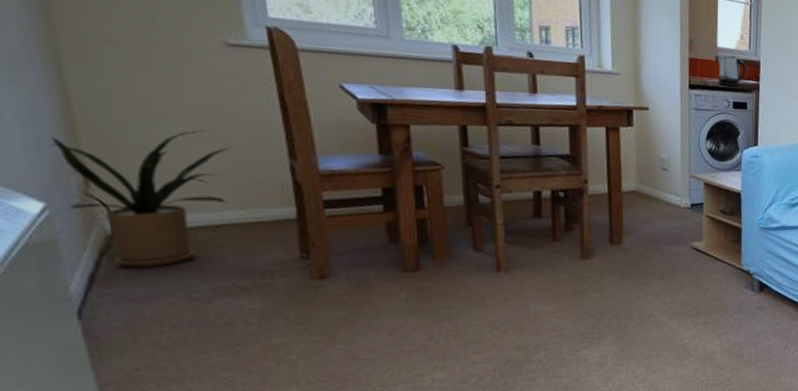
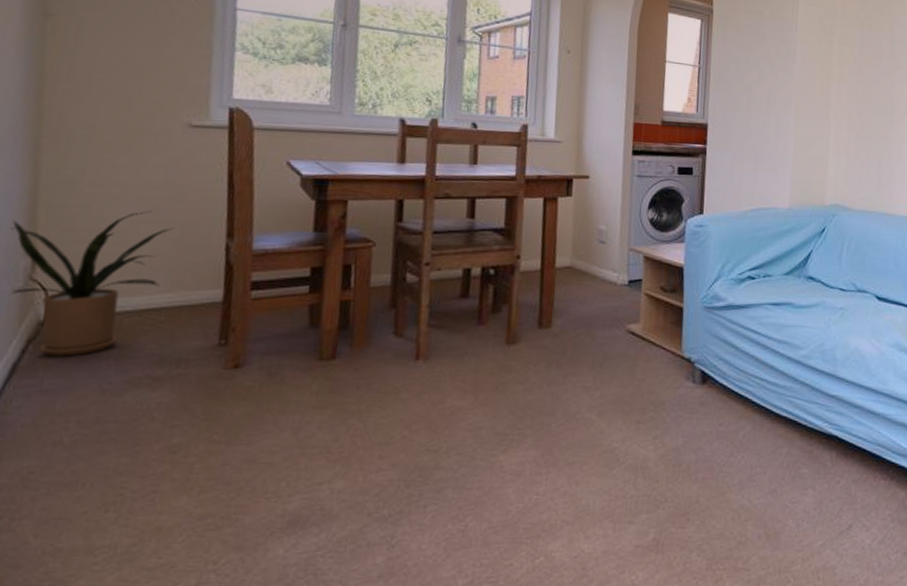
kettle: present [717,54,747,87] -> none [663,118,694,151]

